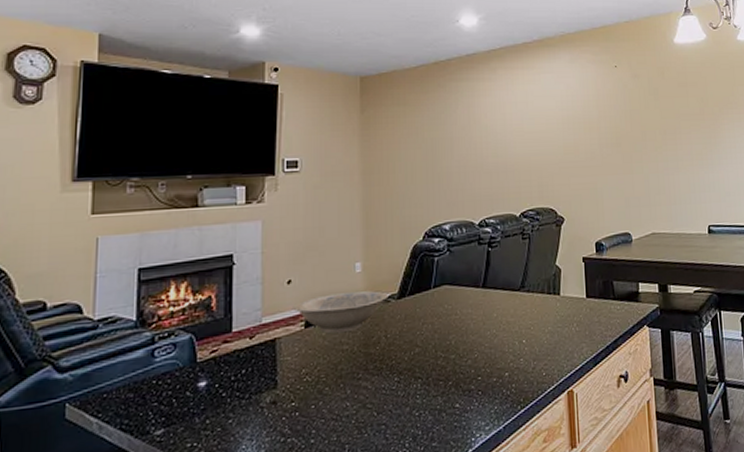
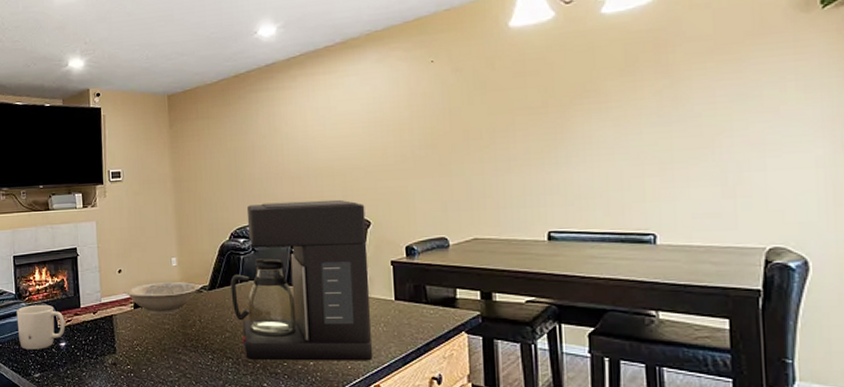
mug: none [134,331,208,398] -> present [16,304,65,350]
coffee maker: none [422,195,567,378] -> present [230,199,374,361]

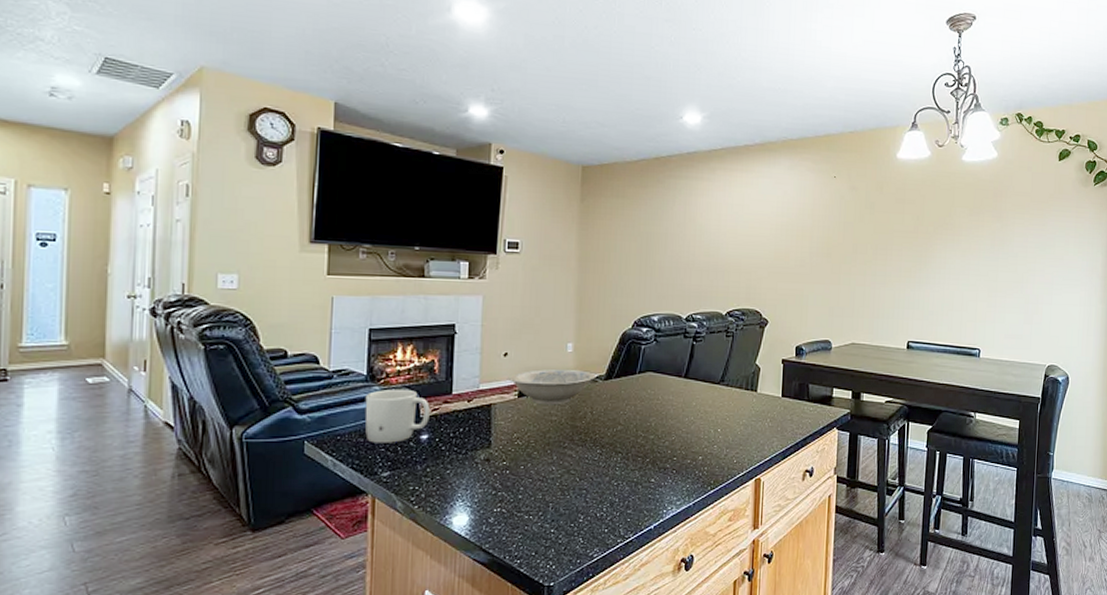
coffee maker: present [230,199,374,361] -> none [627,293,765,455]

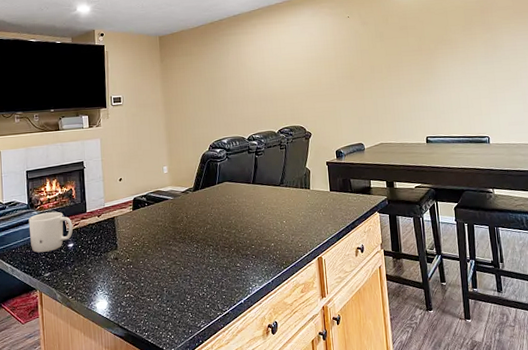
bowl: present [508,369,597,405] -> none [124,186,187,215]

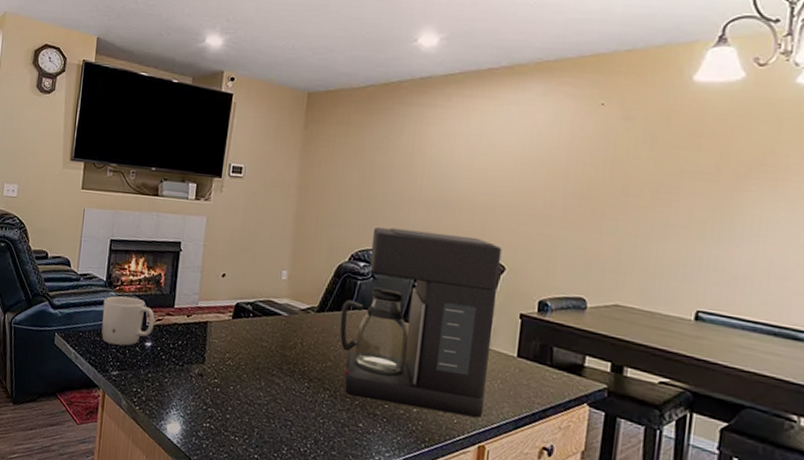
coffee maker: none [210,117,317,246] -> present [339,227,502,419]

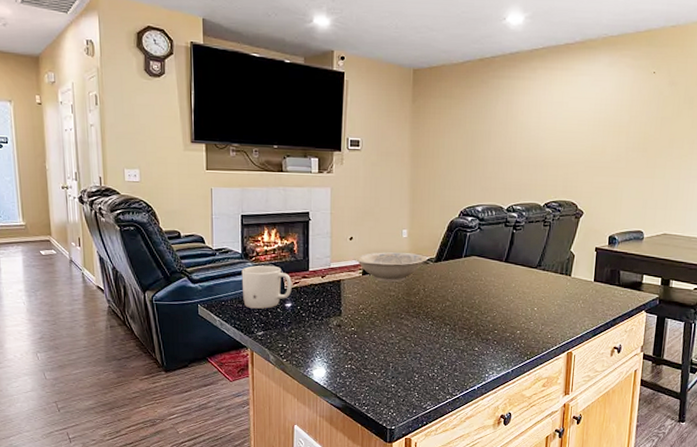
bowl: none [224,293,309,331] -> present [353,252,428,283]
coffee maker: present [339,227,502,419] -> none [454,186,581,332]

